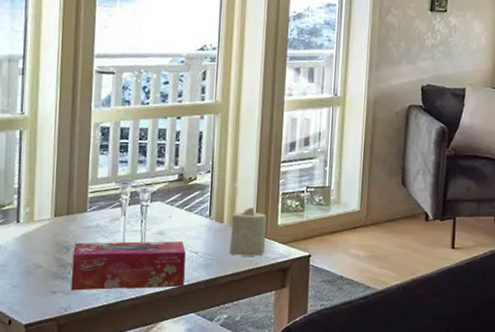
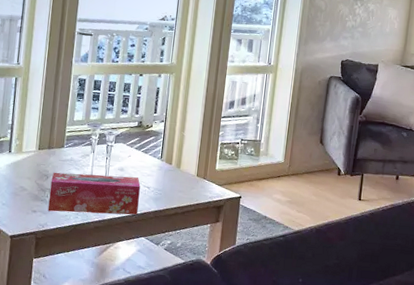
candle: present [229,208,267,256] -> none [175,153,208,194]

